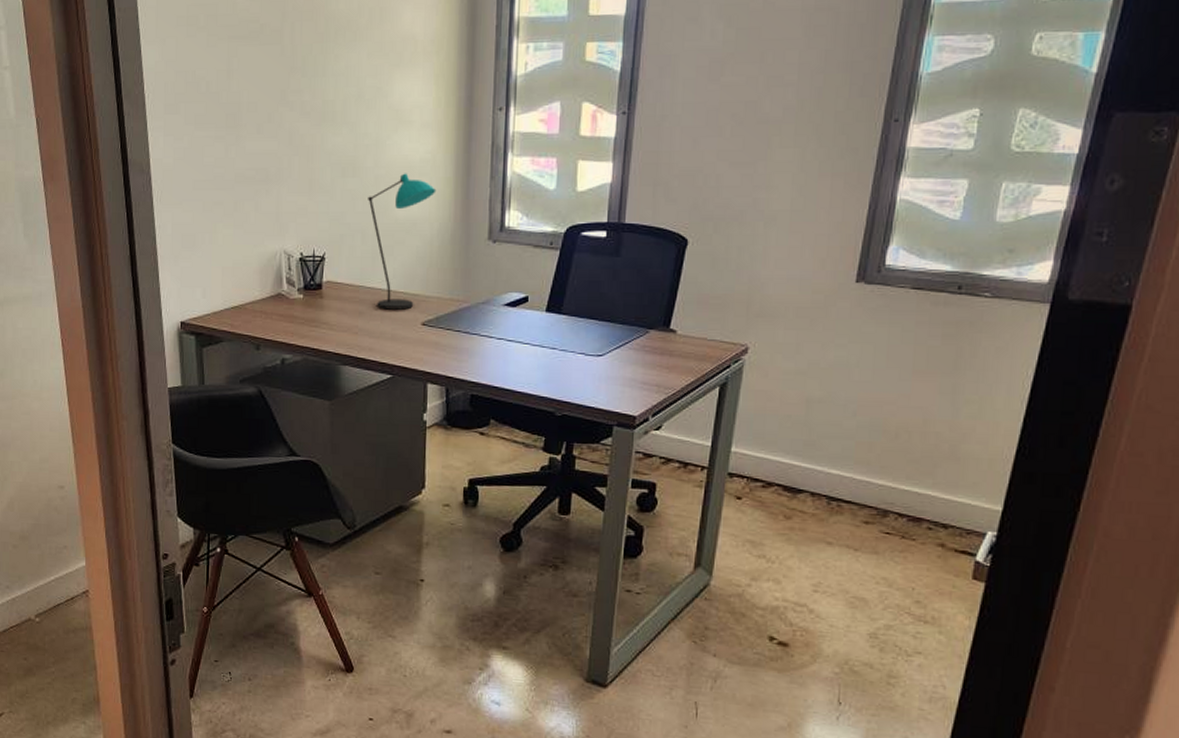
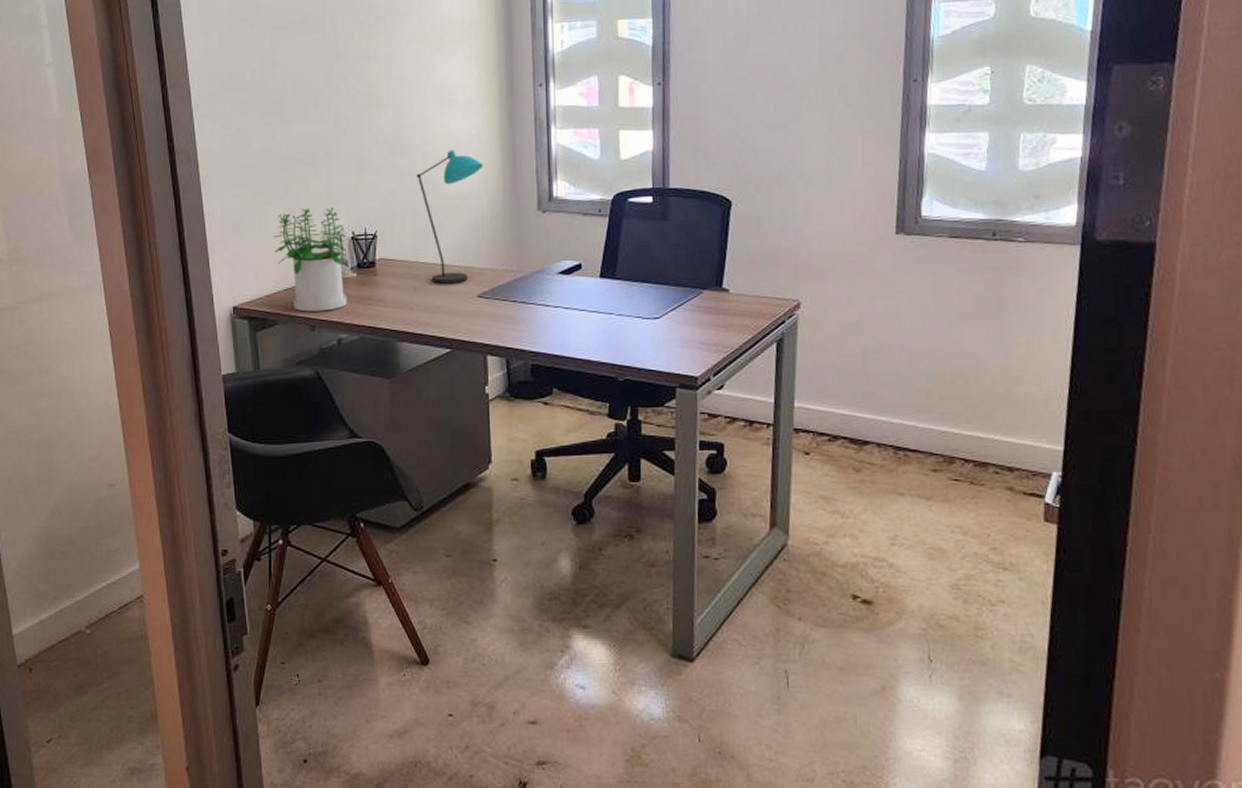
potted plant: none [222,227,294,331] -> present [273,207,347,312]

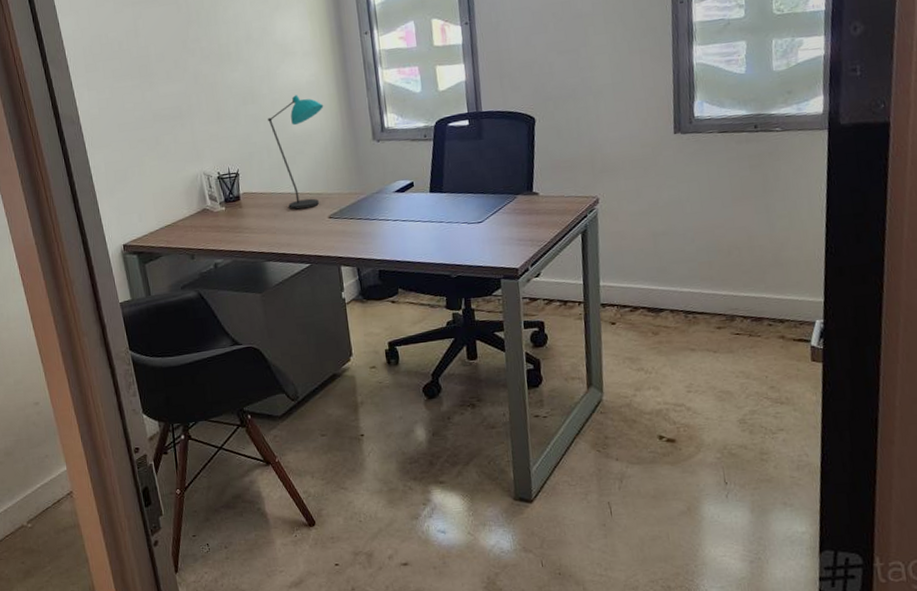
potted plant: present [273,207,347,312] -> none [151,153,219,244]

